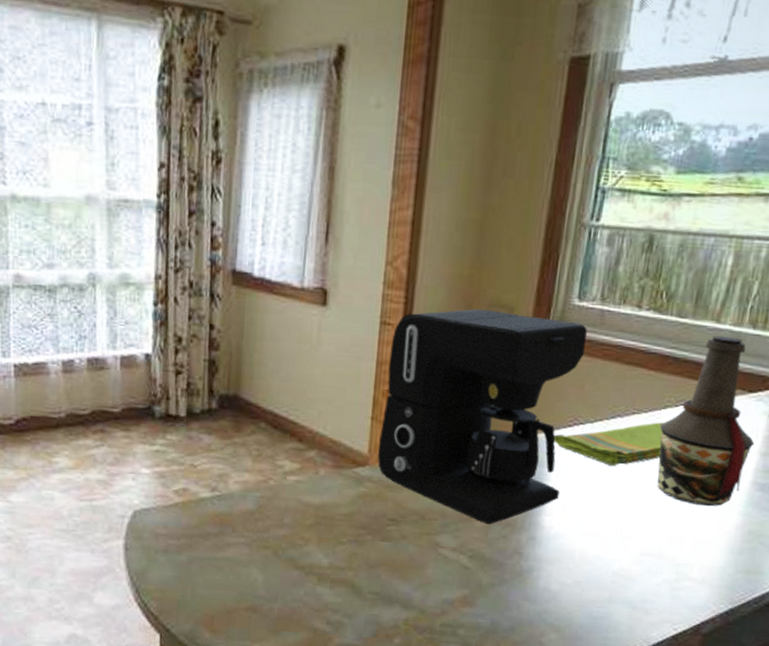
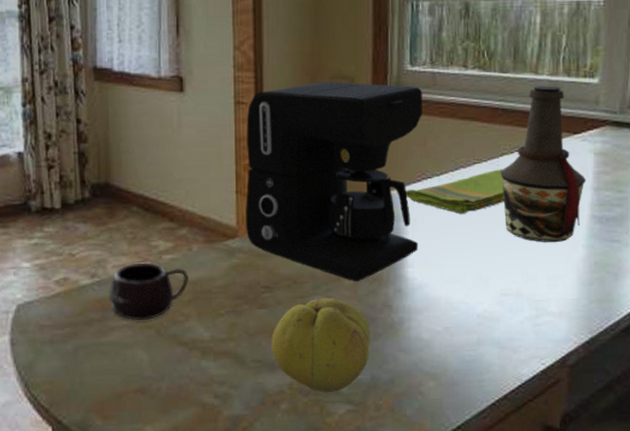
mug: none [227,480,312,540] -> present [109,262,188,320]
fruit: none [390,537,496,633] -> present [271,297,370,393]

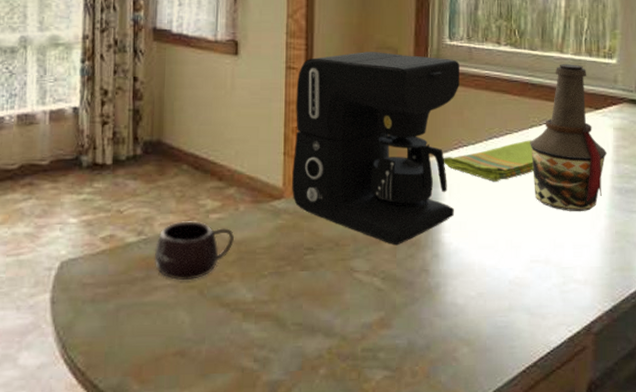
fruit: present [271,297,370,393] -> none [312,261,408,358]

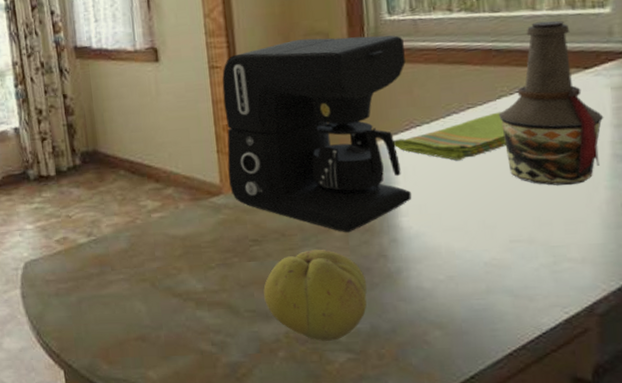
mug: present [154,221,234,280] -> none [104,221,178,274]
fruit: none [312,261,408,358] -> present [263,249,367,341]

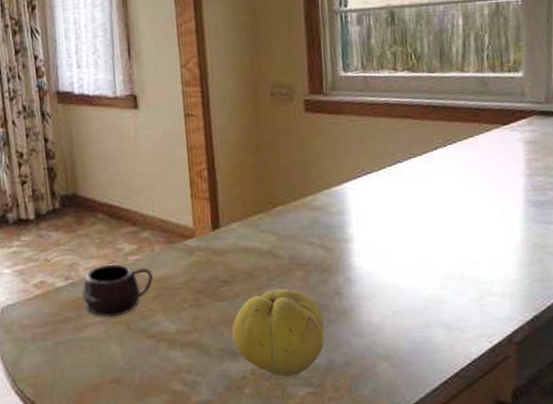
mug: none [104,221,178,274] -> present [82,264,153,317]
coffee maker: present [222,35,412,233] -> none [196,90,363,273]
dish towel: present [393,112,506,161] -> none [347,161,441,205]
bottle: present [499,20,604,186] -> none [435,81,519,228]

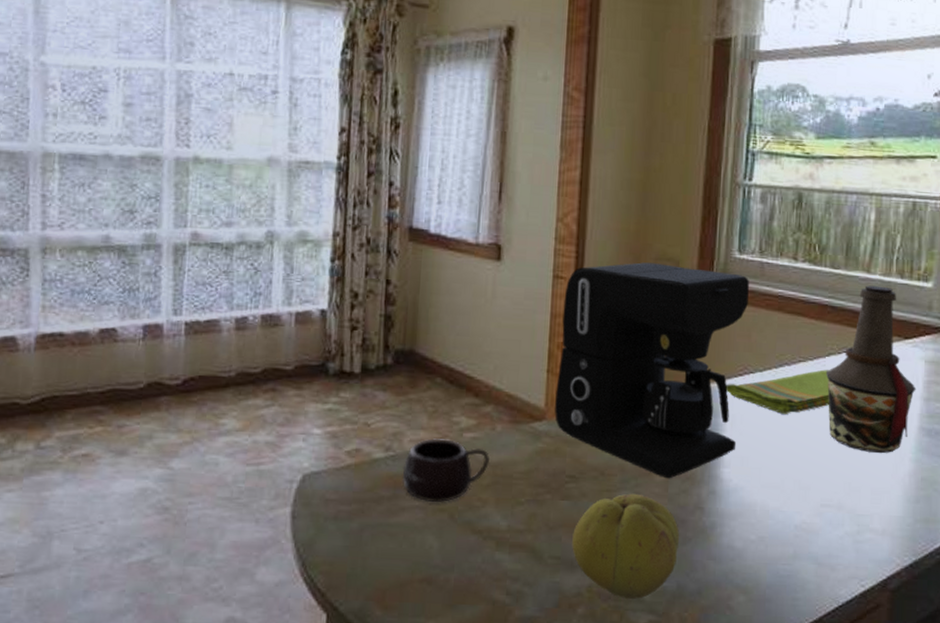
coffee maker: none [196,90,363,273] -> present [554,262,749,479]
dish towel: none [347,161,441,205] -> present [725,369,830,414]
bottle: none [435,81,519,228] -> present [826,285,916,454]

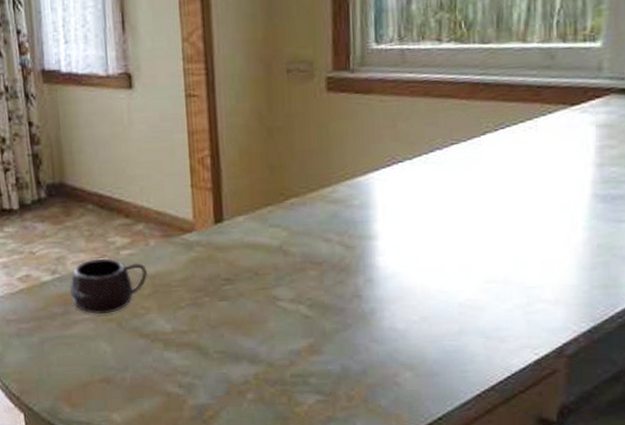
coffee maker: present [554,262,749,479] -> none [199,65,391,272]
fruit: present [572,493,679,599] -> none [234,288,339,383]
dish towel: present [725,369,830,414] -> none [373,148,488,198]
bottle: present [826,285,916,454] -> none [483,54,587,226]

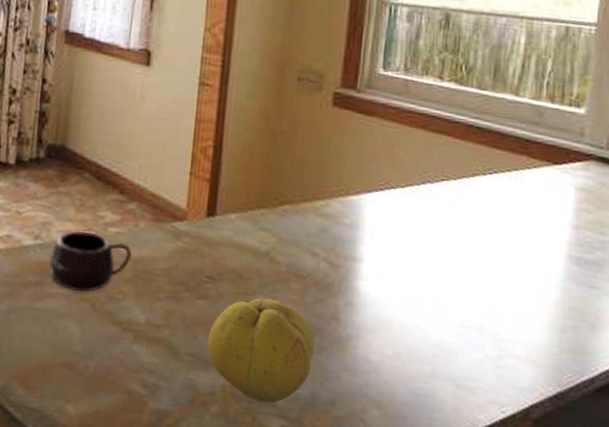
fruit: none [234,288,339,383] -> present [207,298,314,403]

